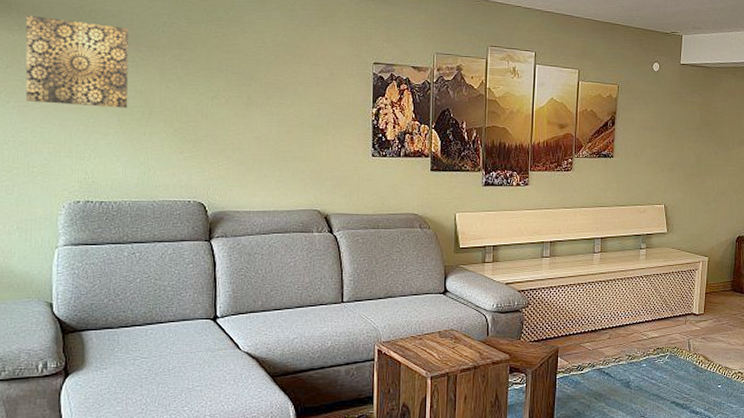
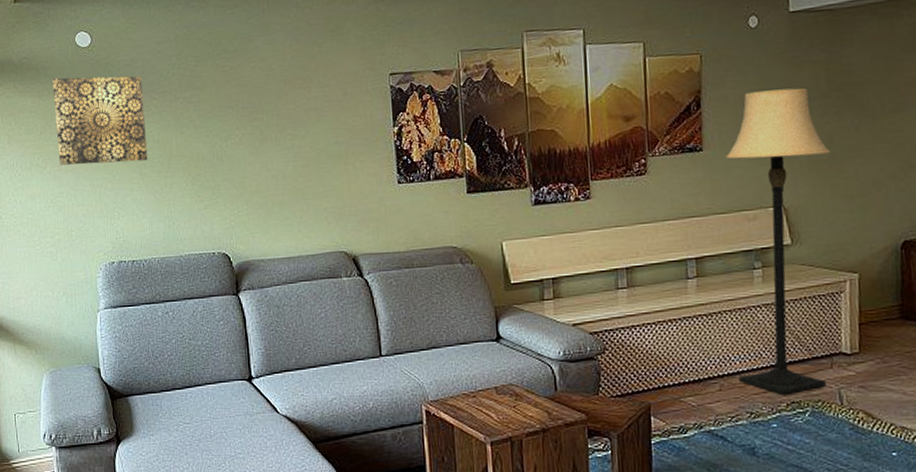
lamp: none [623,118,698,342] -> present [726,88,831,394]

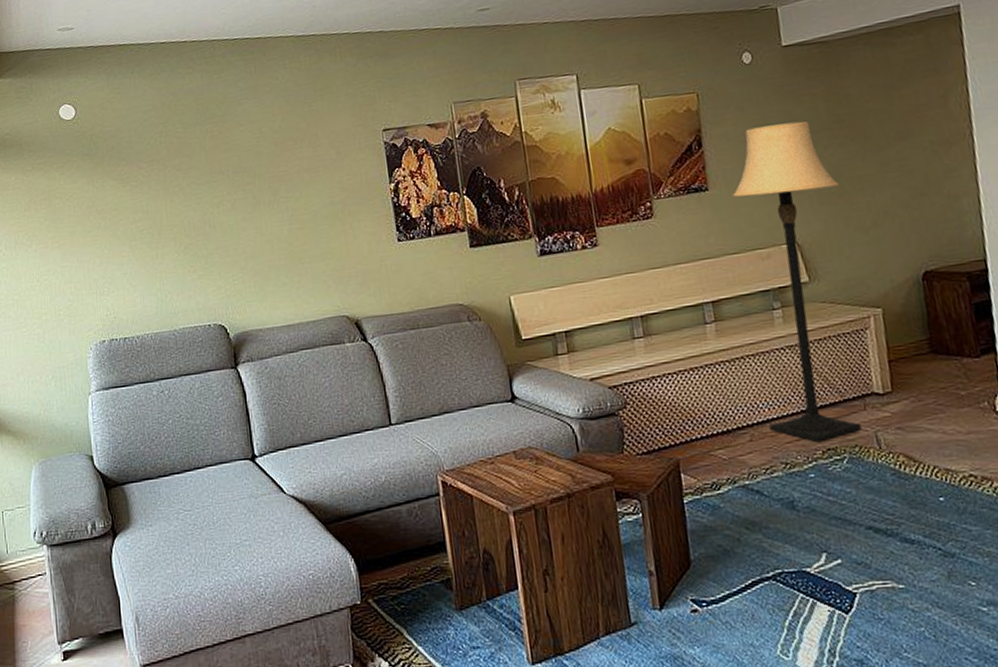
wall art: present [53,75,148,165] -> none [37,146,137,242]

